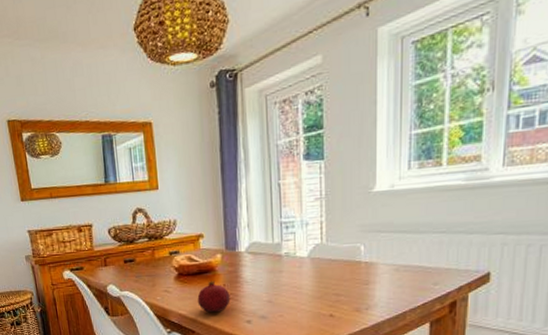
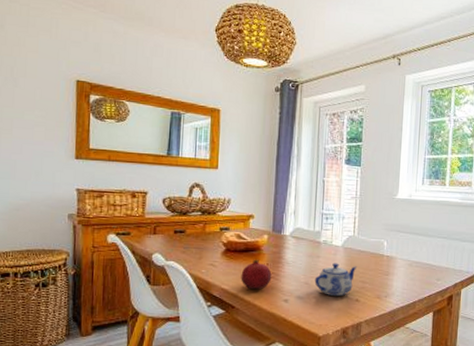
teapot: none [279,276,329,314] -> present [314,263,358,297]

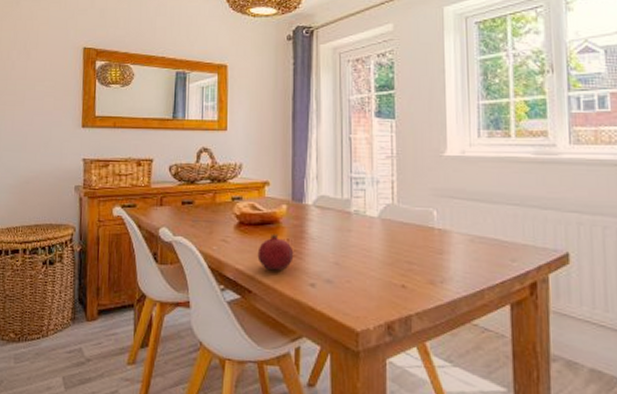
teapot: present [314,263,358,297] -> none [346,238,400,281]

